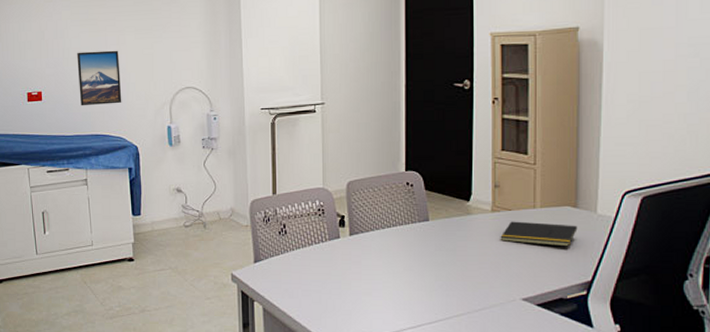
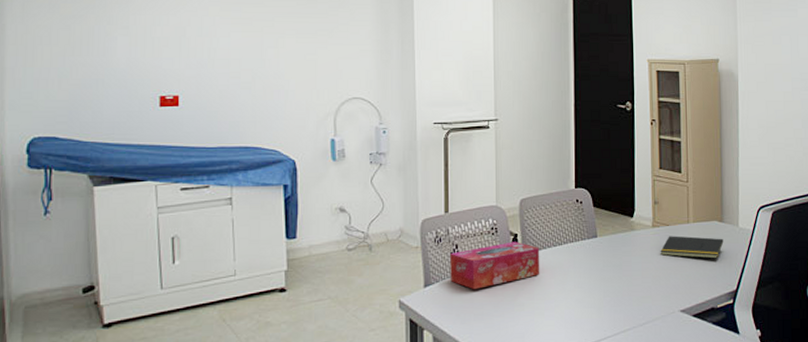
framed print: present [77,50,122,106] -> none [225,53,279,114]
tissue box: none [278,223,368,266] -> present [450,241,540,289]

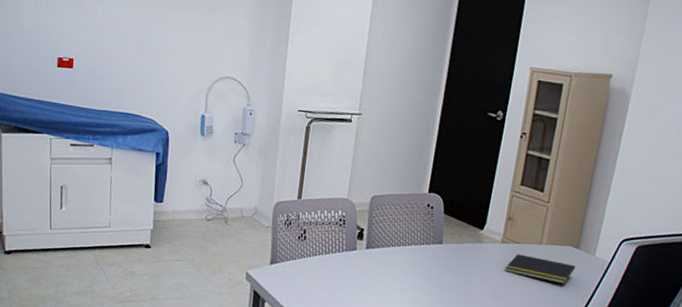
tissue box: present [450,241,540,289] -> none [294,235,384,274]

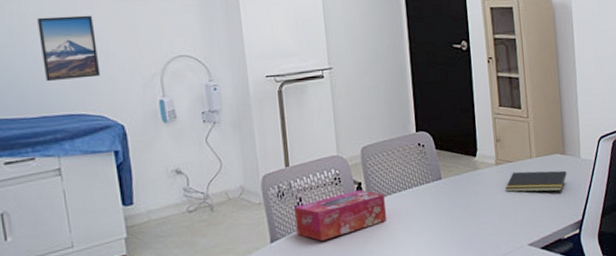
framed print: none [113,22,160,84] -> present [37,15,101,82]
tissue box: none [294,235,384,274] -> present [294,190,387,241]

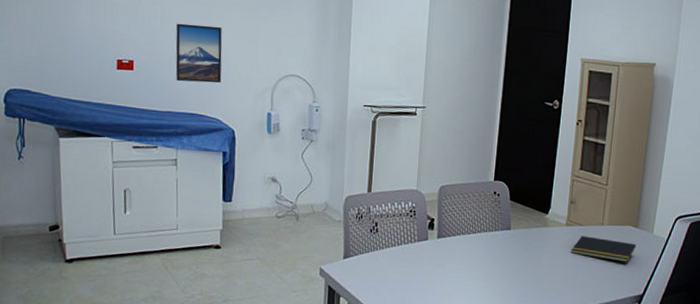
tissue box: present [294,190,387,241] -> none [368,225,454,266]

